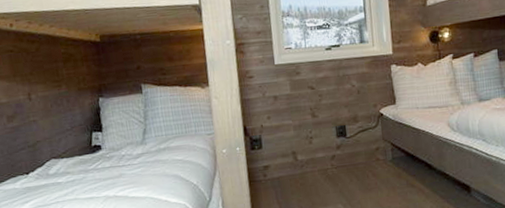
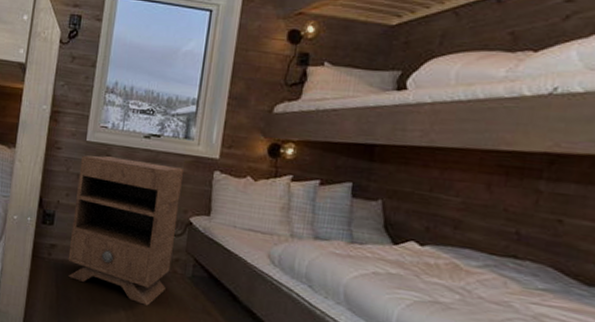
nightstand: none [274,69,374,195] -> present [68,155,183,306]

